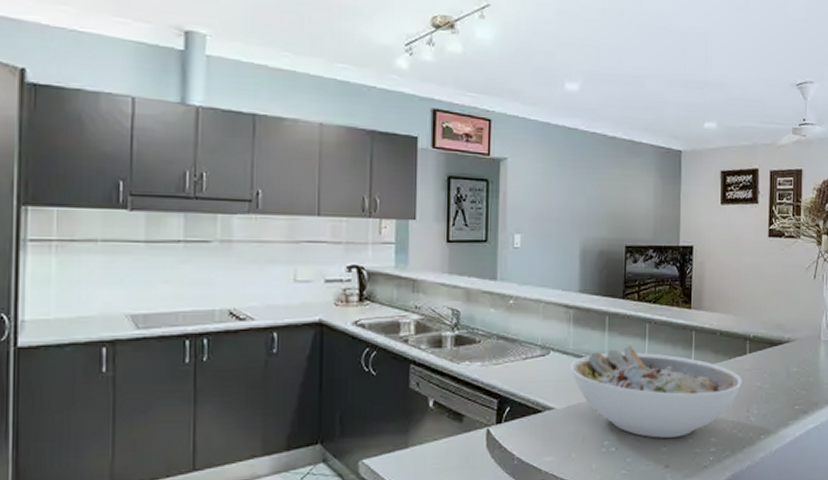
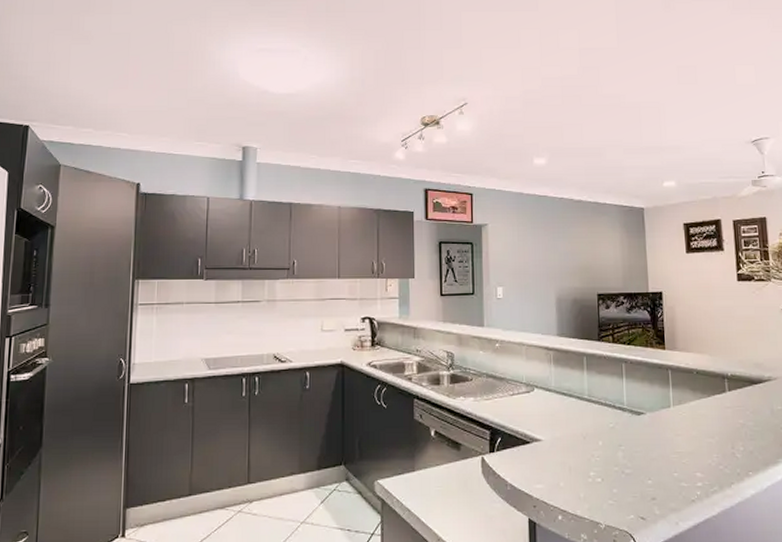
bowl: present [570,345,742,438] -> none [553,383,724,471]

